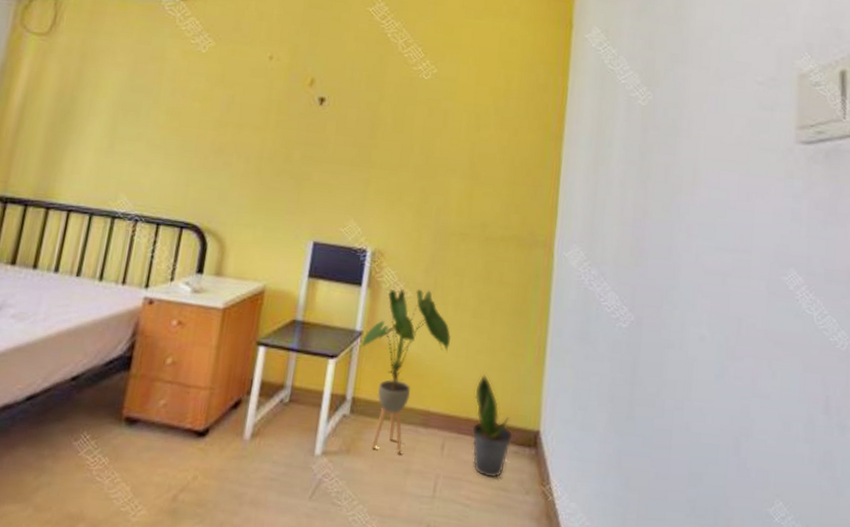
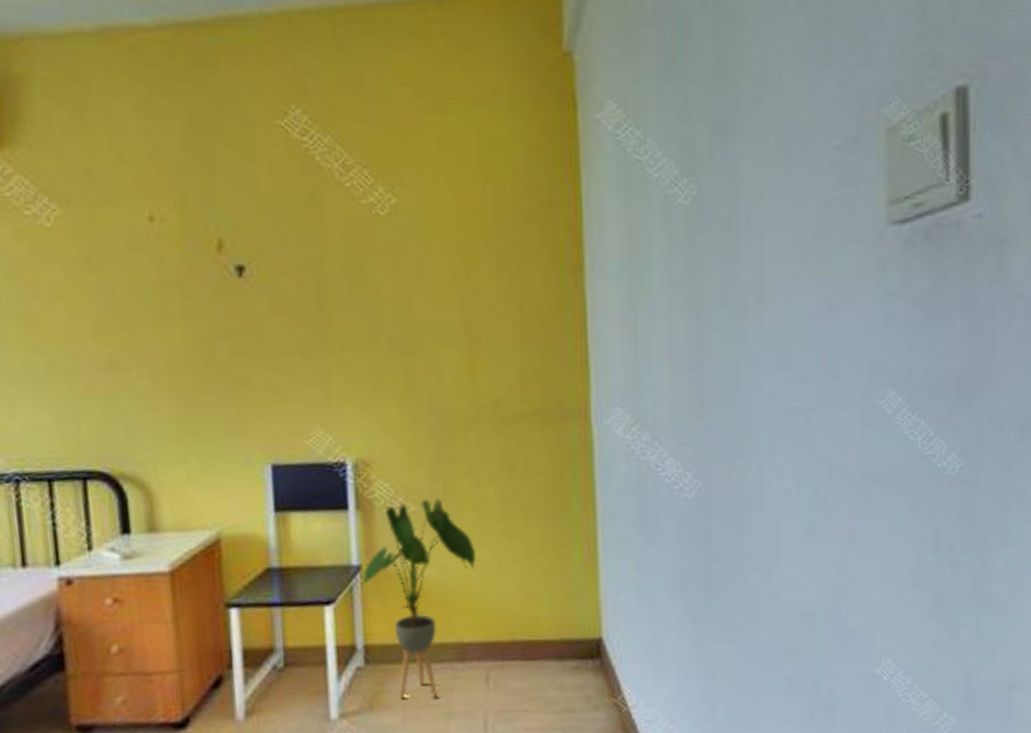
potted plant: present [472,374,513,479] -> none [516,586,570,703]

